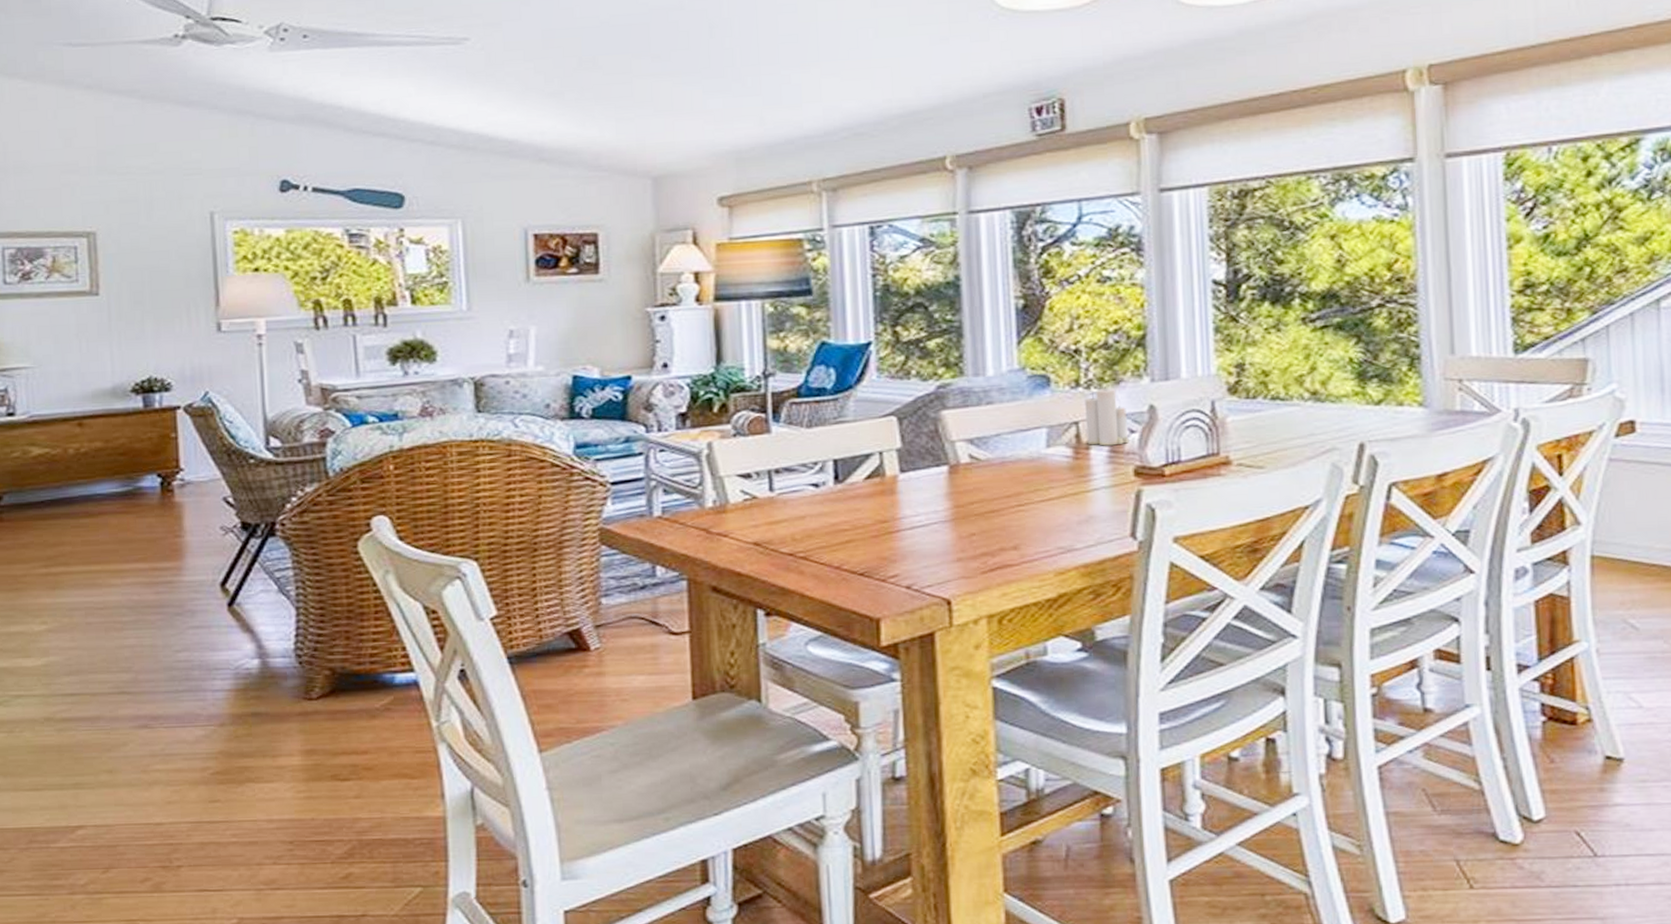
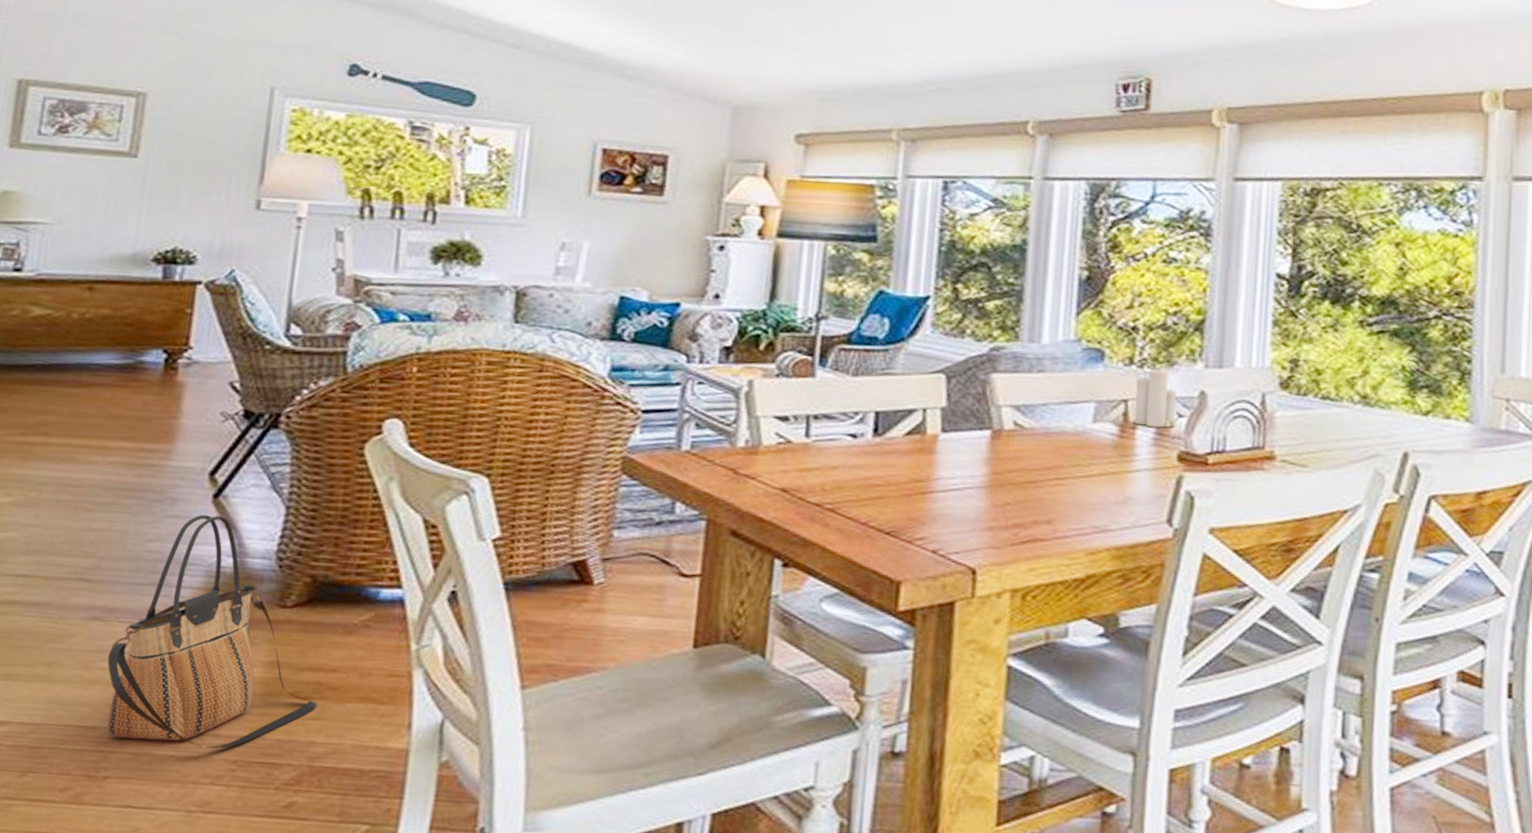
tote bag: none [161,622,356,832] -> present [106,515,318,749]

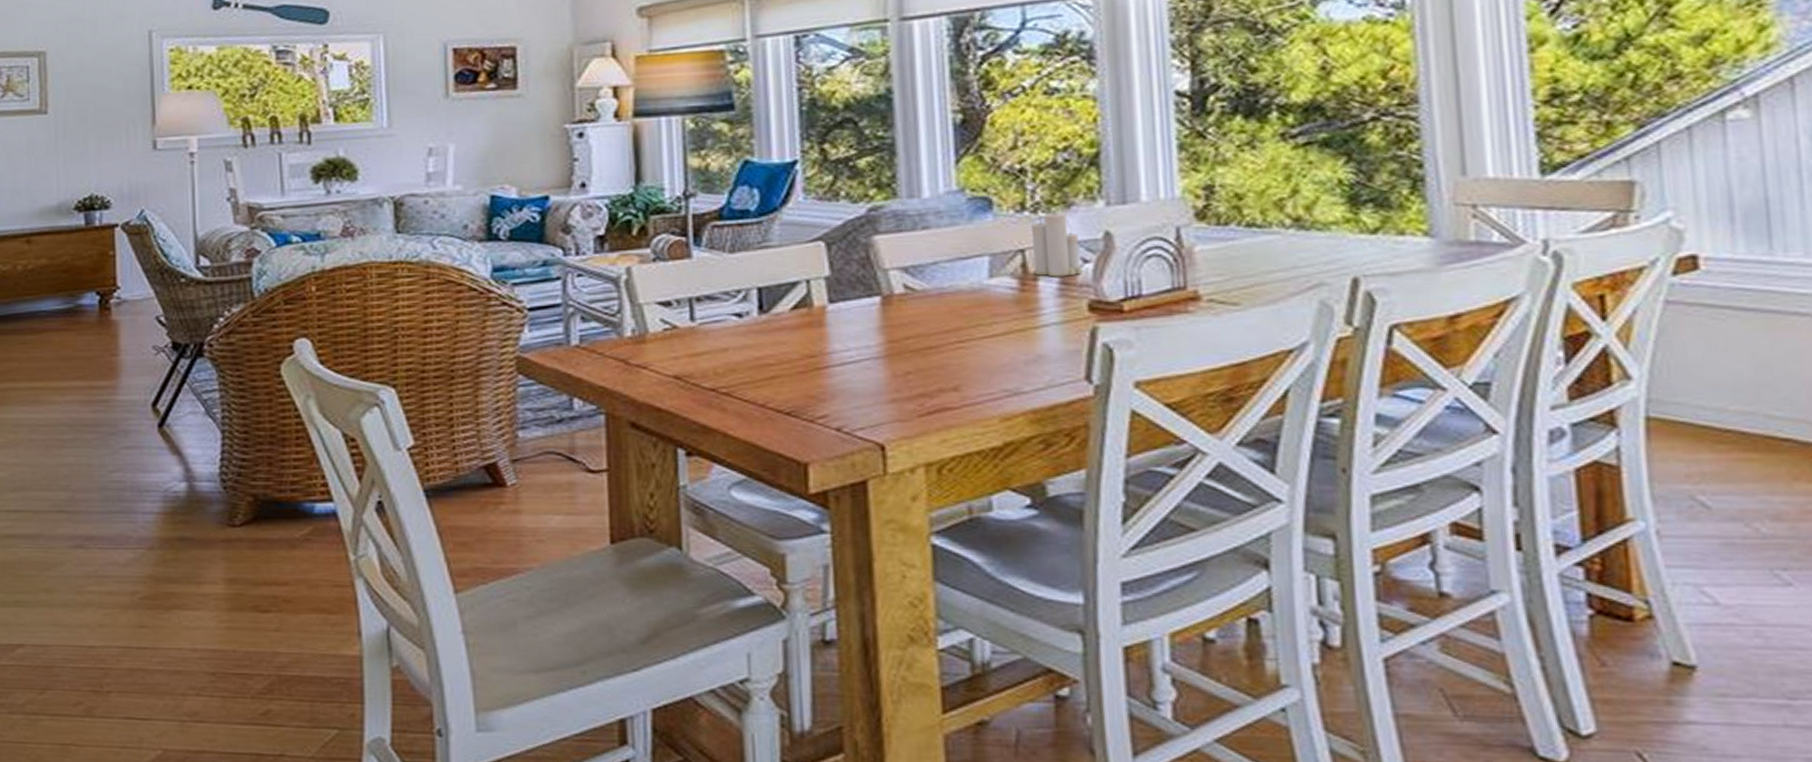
tote bag: present [106,515,318,749] -> none [94,444,276,662]

